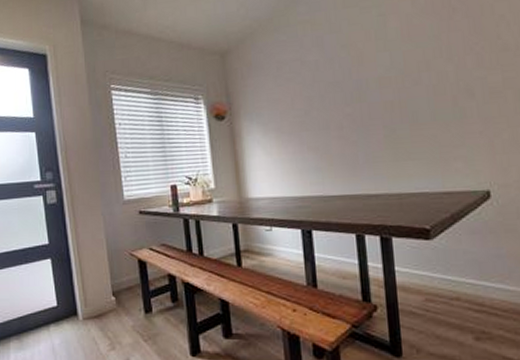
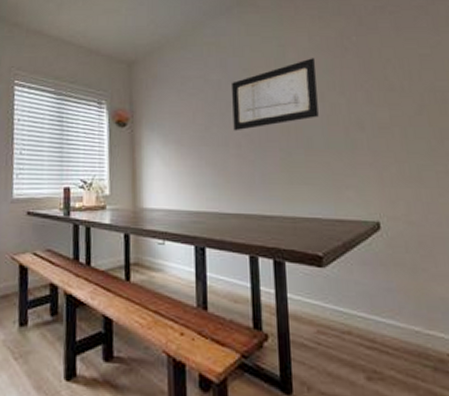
wall art: none [330,24,424,113] -> present [232,58,319,131]

